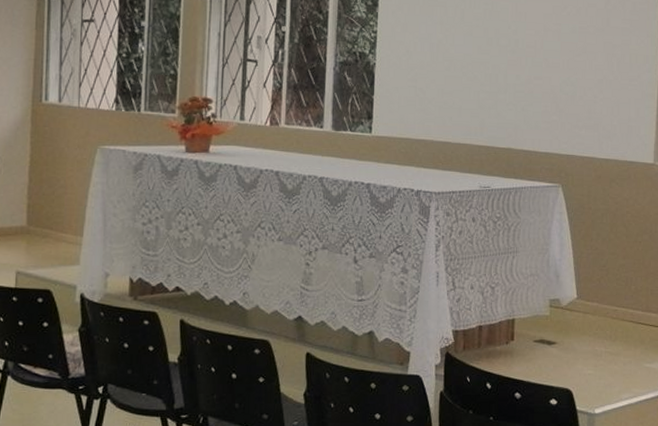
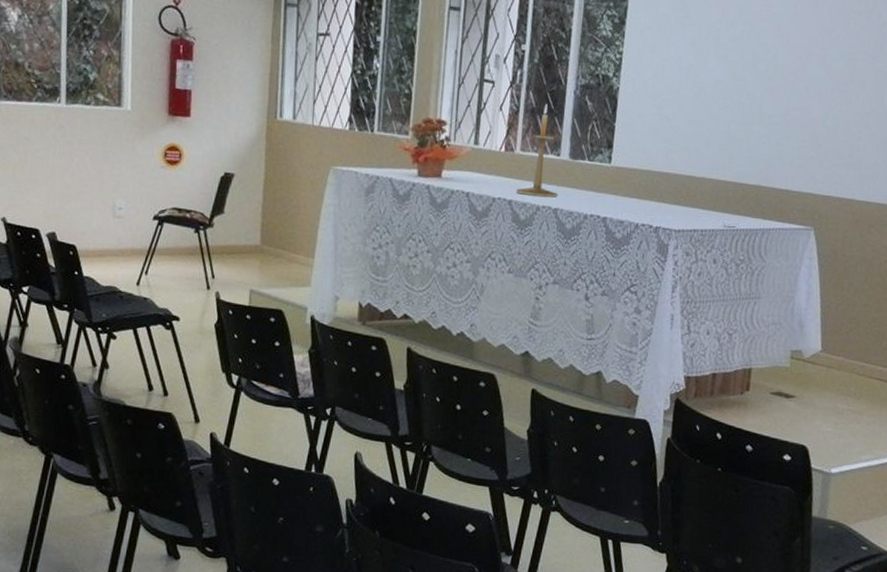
candlestick: none [282,80,323,168] -> present [516,103,558,198]

